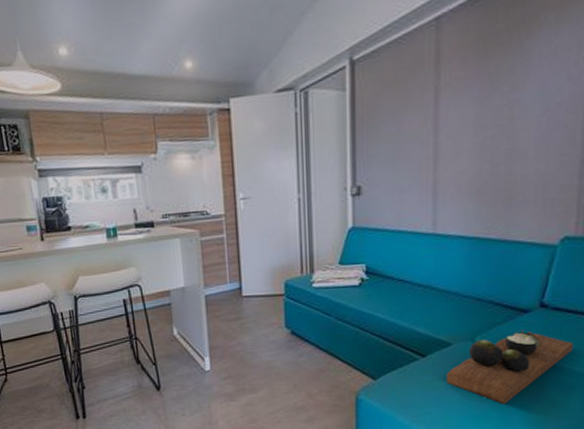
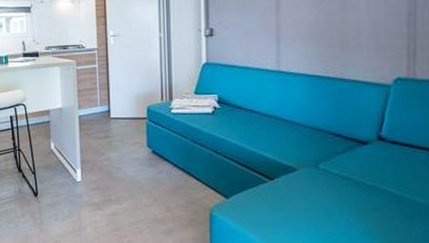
decorative tray: present [447,330,573,405] -> none [293,160,411,229]

